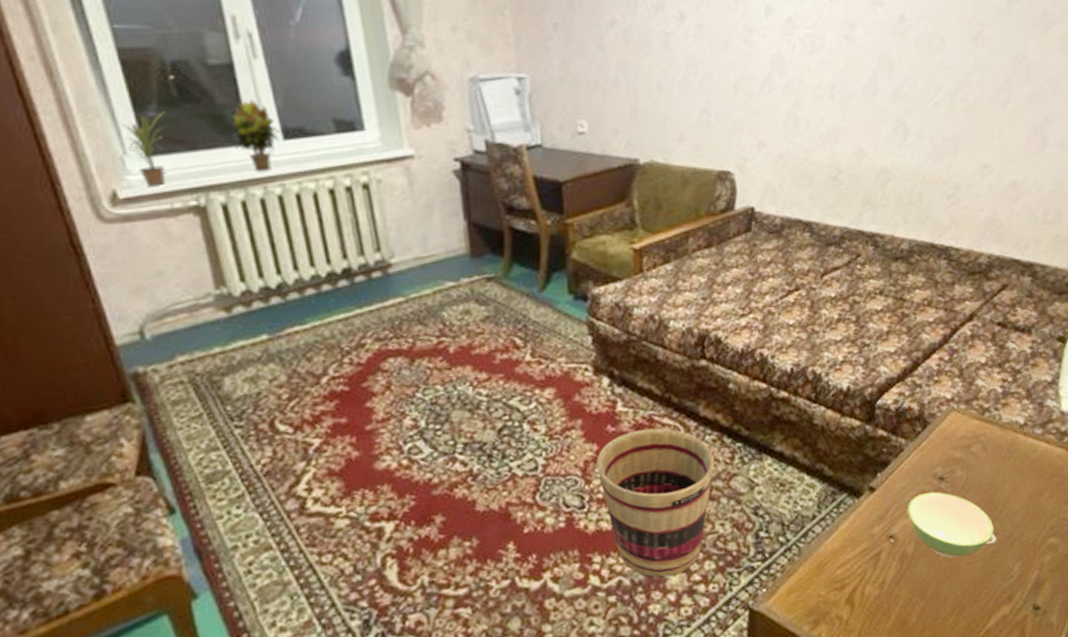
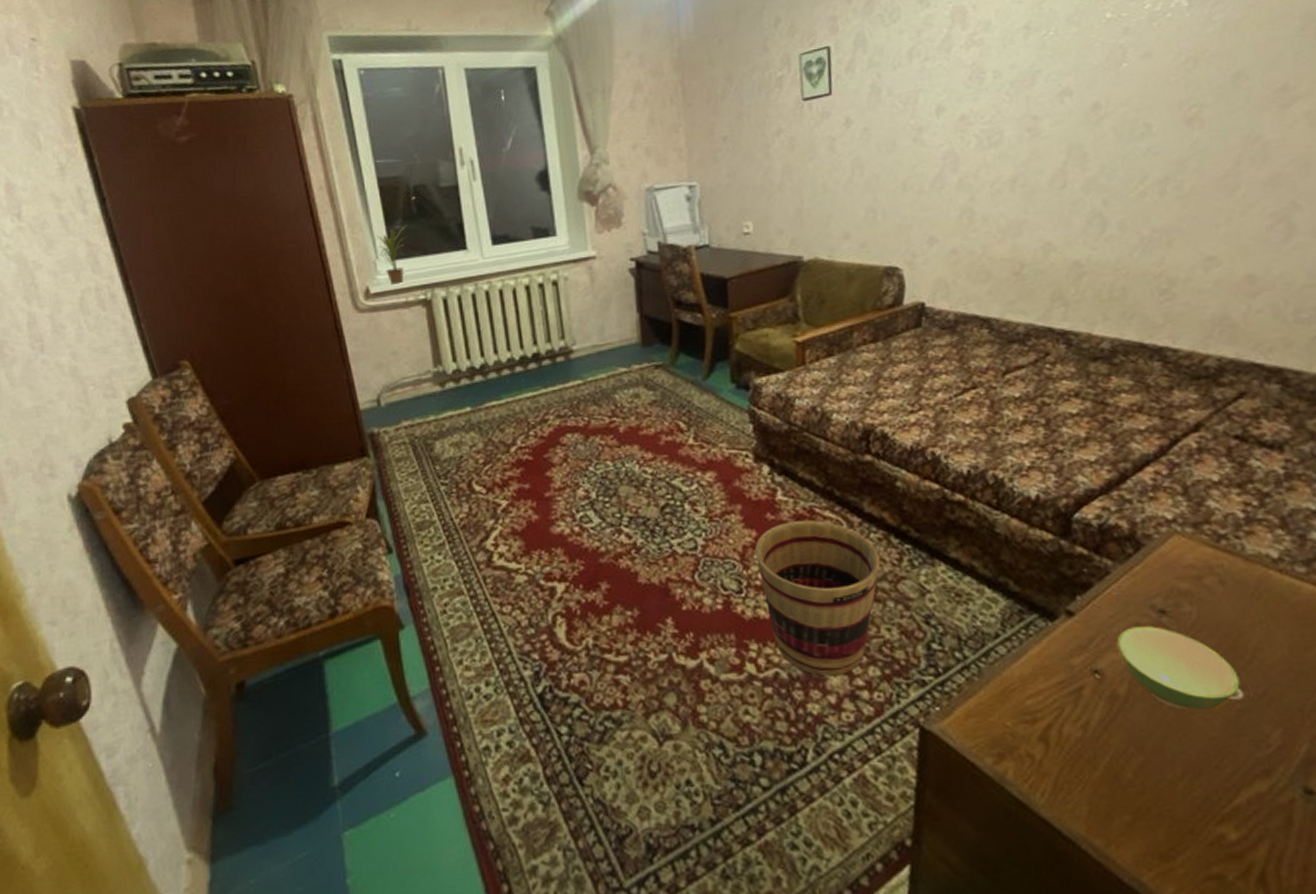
potted plant: present [232,100,280,173] -> none [454,213,490,273]

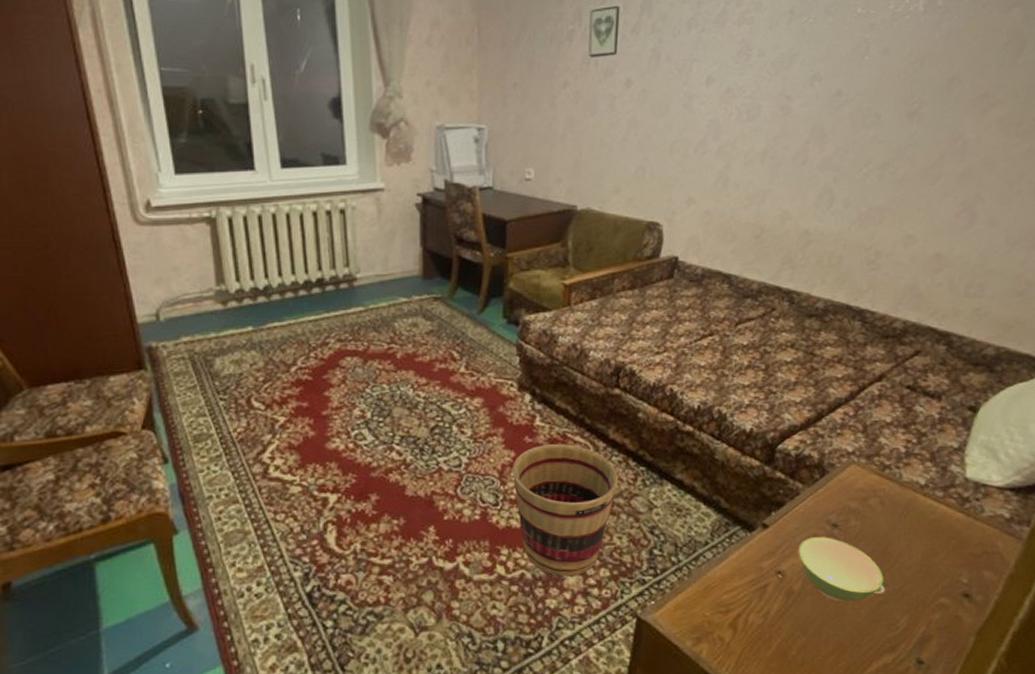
potted plant: present [377,225,408,285] -> none [160,139,193,199]

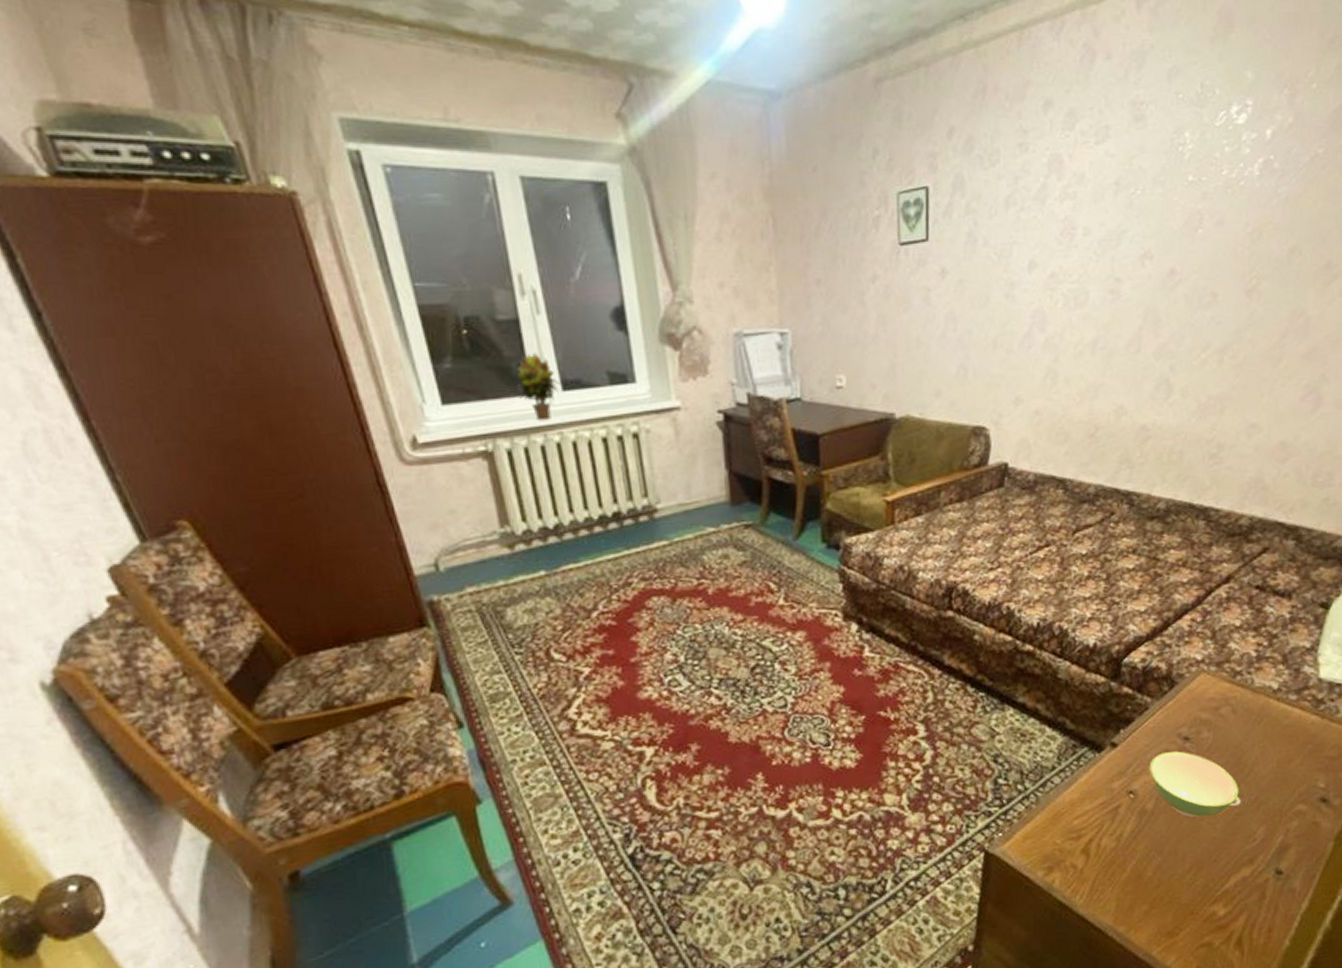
potted plant: none [242,134,279,194] -> present [517,353,560,422]
basket: present [513,443,619,577] -> none [843,674,958,815]

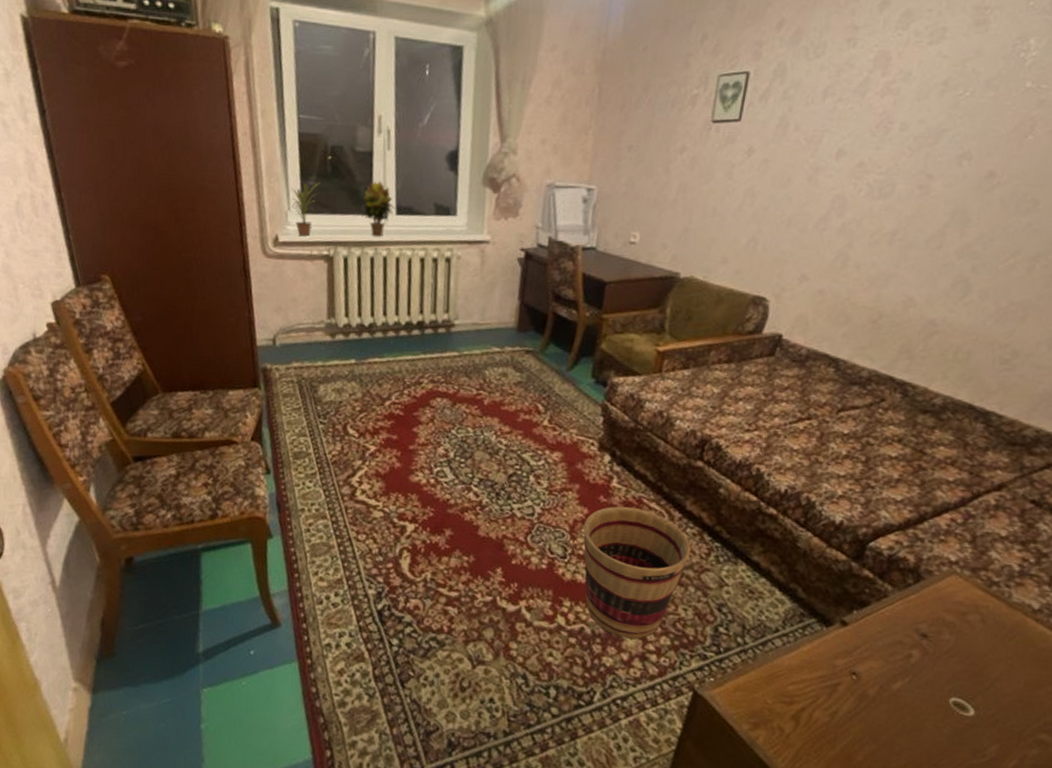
potted plant: none [421,363,460,433] -> present [291,182,321,237]
basket: none [843,674,958,815] -> present [583,506,692,639]
bowl: present [1149,751,1239,818] -> none [878,643,975,720]

